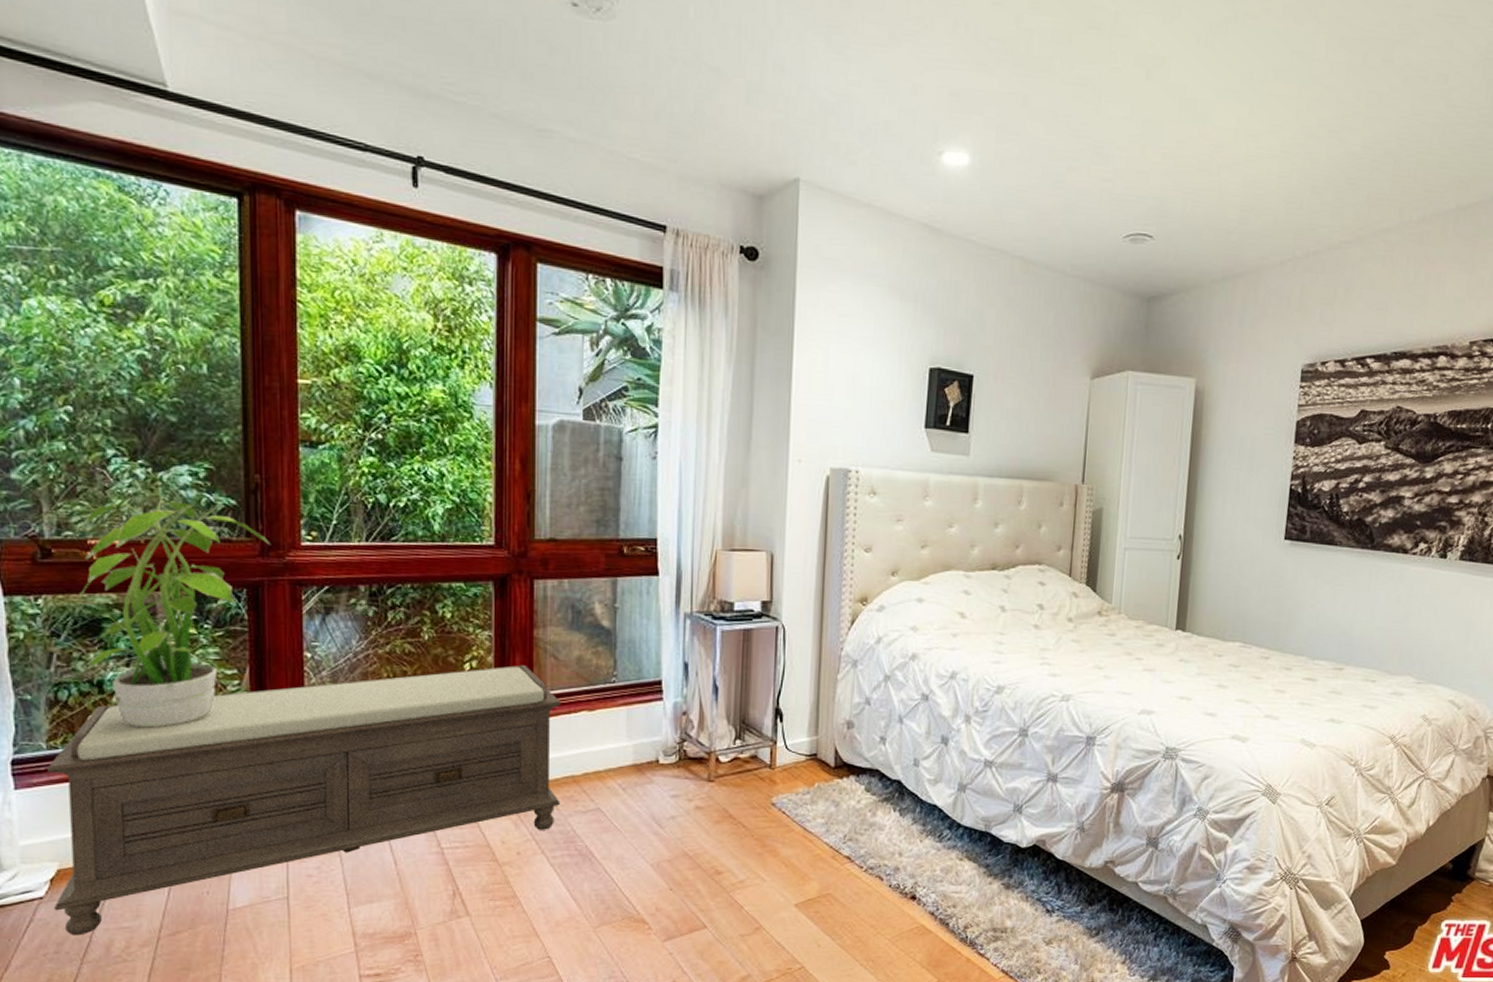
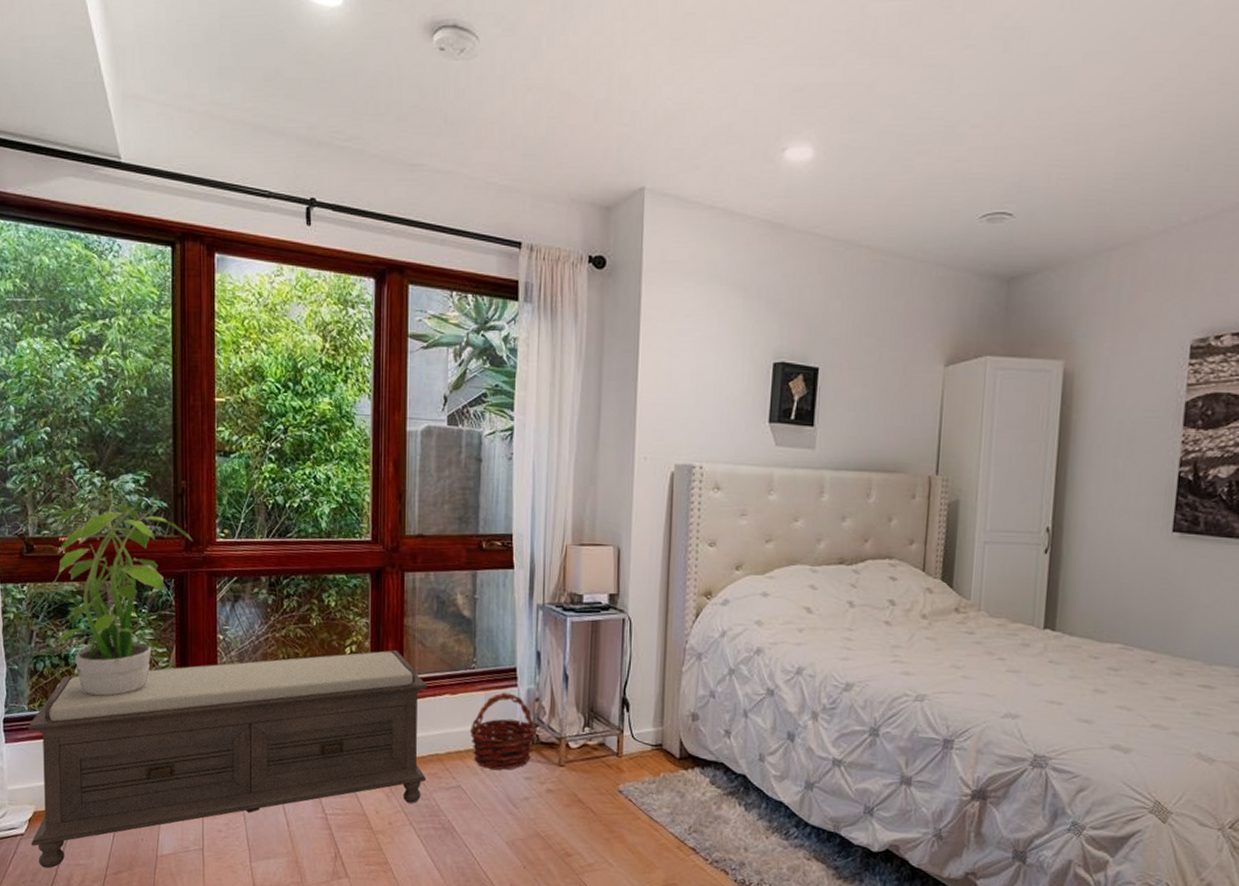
basket: none [609,707,683,789] -> present [469,692,536,770]

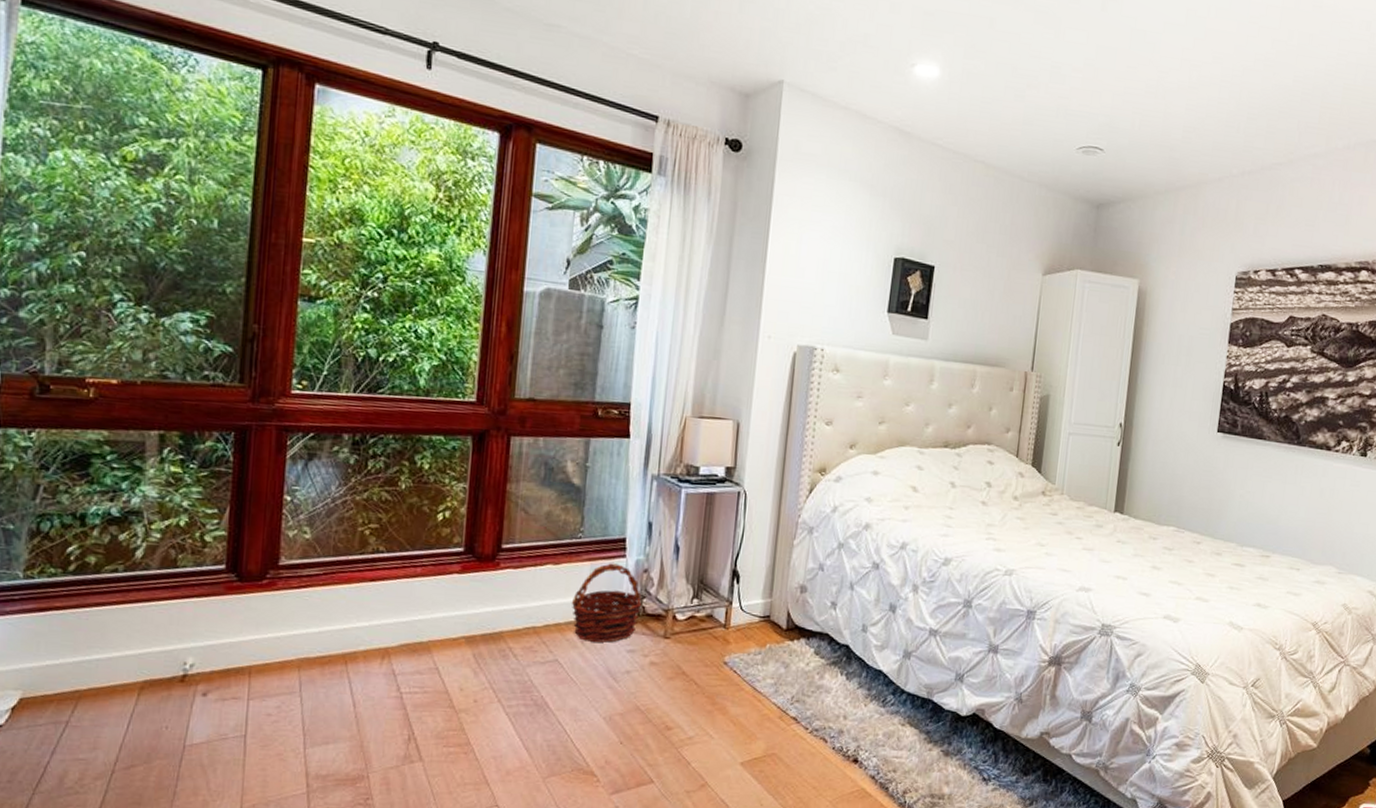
bench: present [27,649,427,868] -> none [11,517,528,766]
potted plant: present [52,500,192,697] -> none [69,340,261,563]

